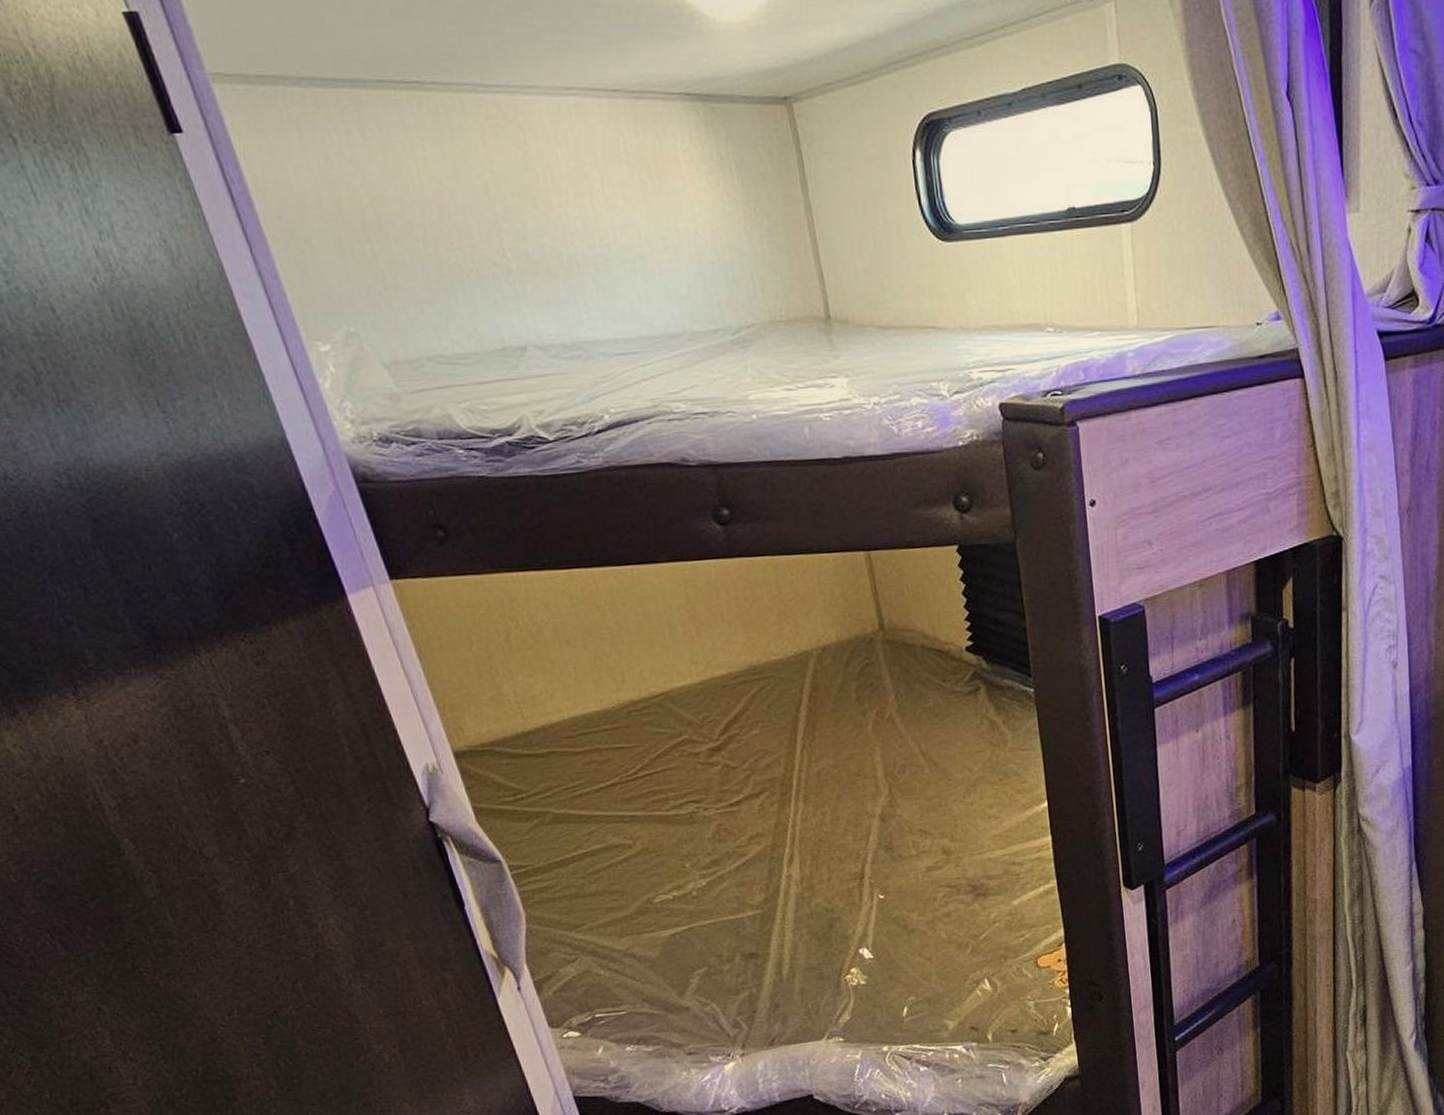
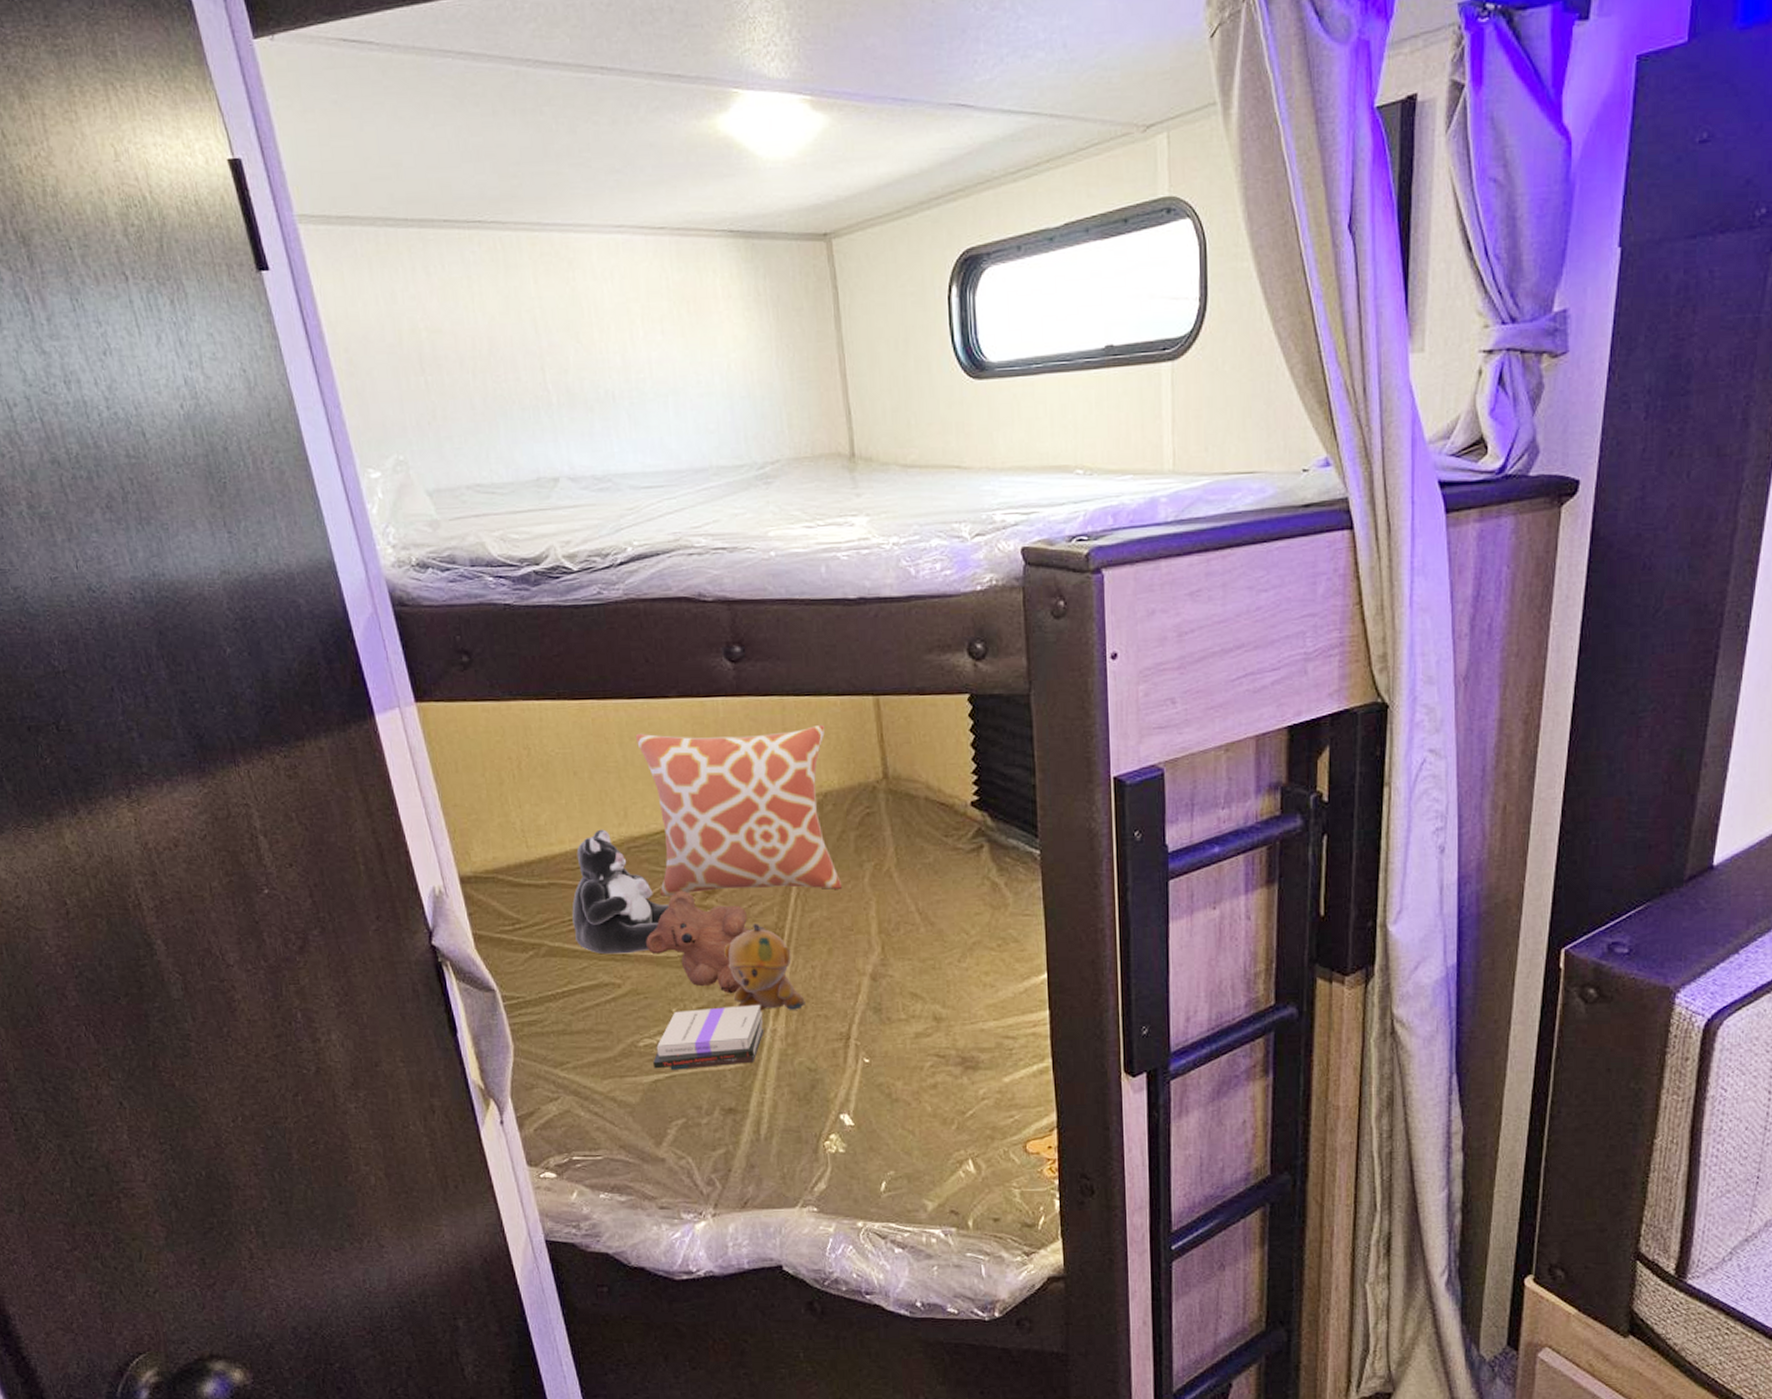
plush toy: none [575,695,675,818] -> present [572,829,670,955]
pillow: none [627,581,847,757] -> present [635,724,843,896]
teddy bear: none [654,749,759,845] -> present [646,890,750,994]
books: none [670,852,780,923] -> present [653,1004,764,1070]
stuffed bear: none [733,776,818,860] -> present [724,924,806,1012]

